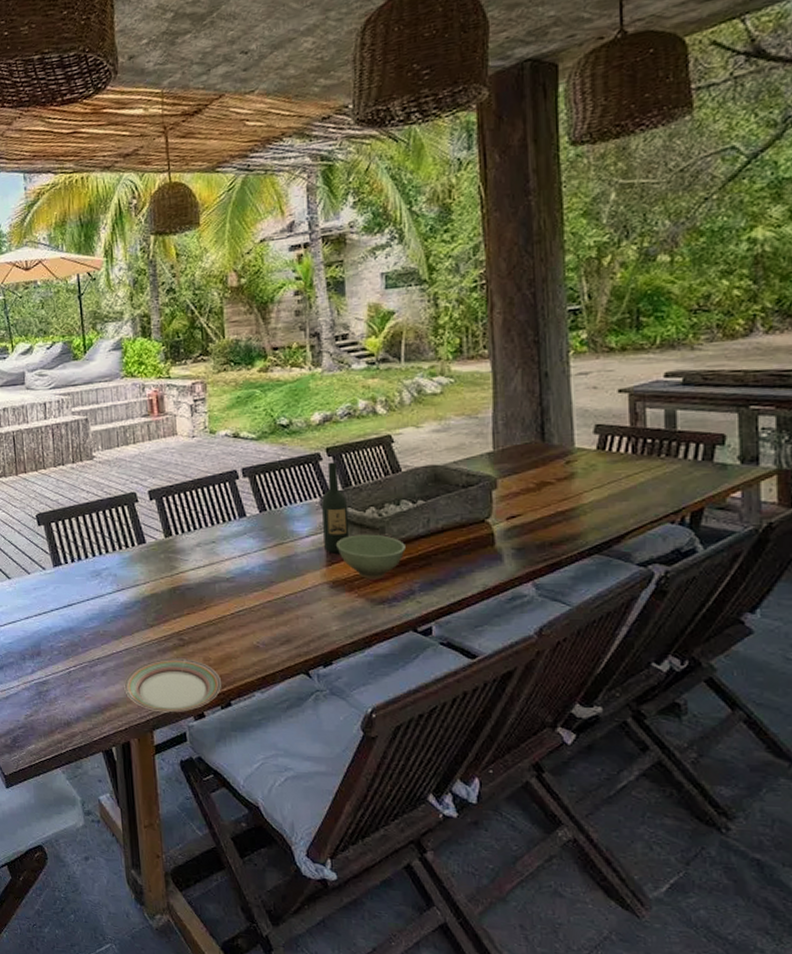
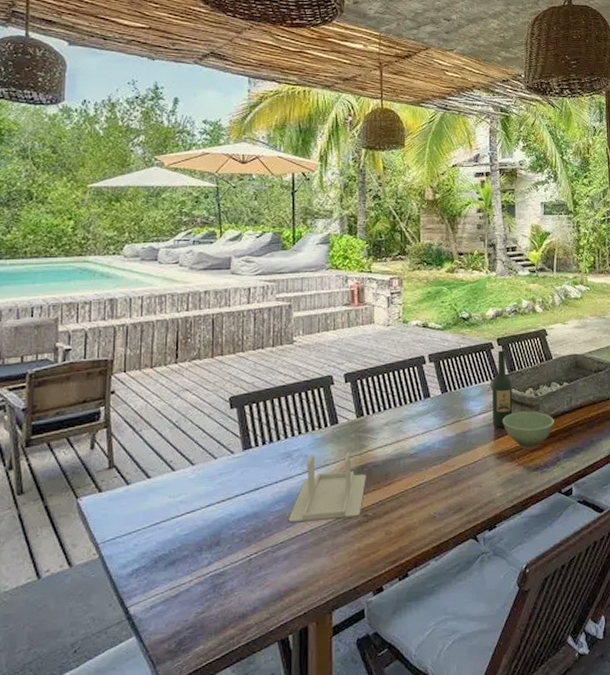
napkin holder: none [102,574,180,641] -> present [288,453,366,523]
plate: present [124,658,221,712] -> none [306,534,400,591]

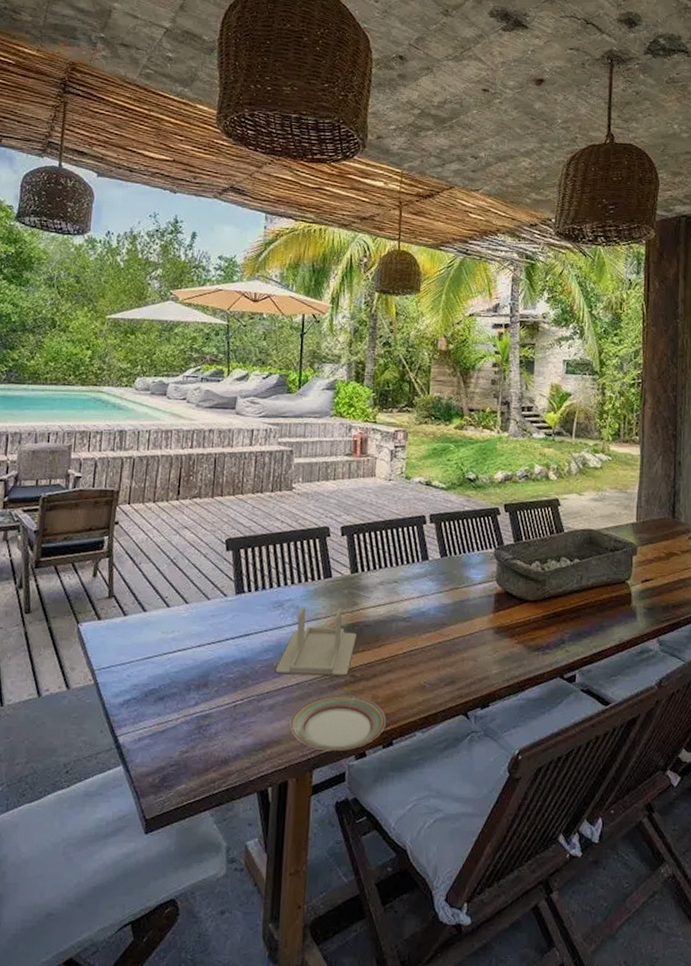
plate: none [306,534,400,591] -> present [289,694,386,751]
wine bottle: present [492,350,513,429] -> none [493,517,518,601]
bowl: present [502,411,554,450] -> none [504,585,561,628]

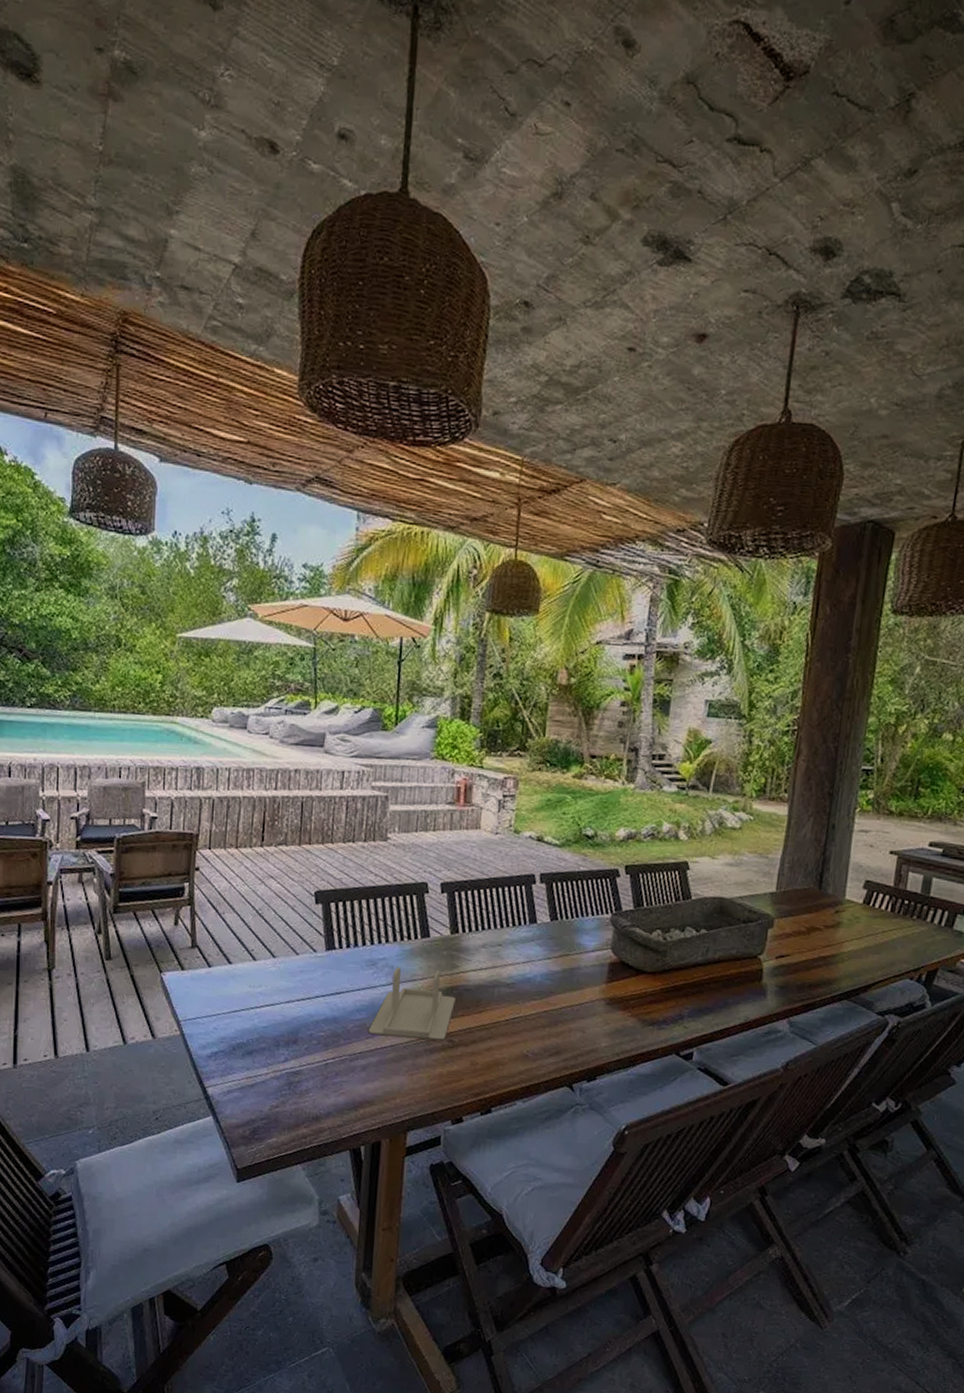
plate: present [289,694,386,751] -> none [383,1058,485,1115]

